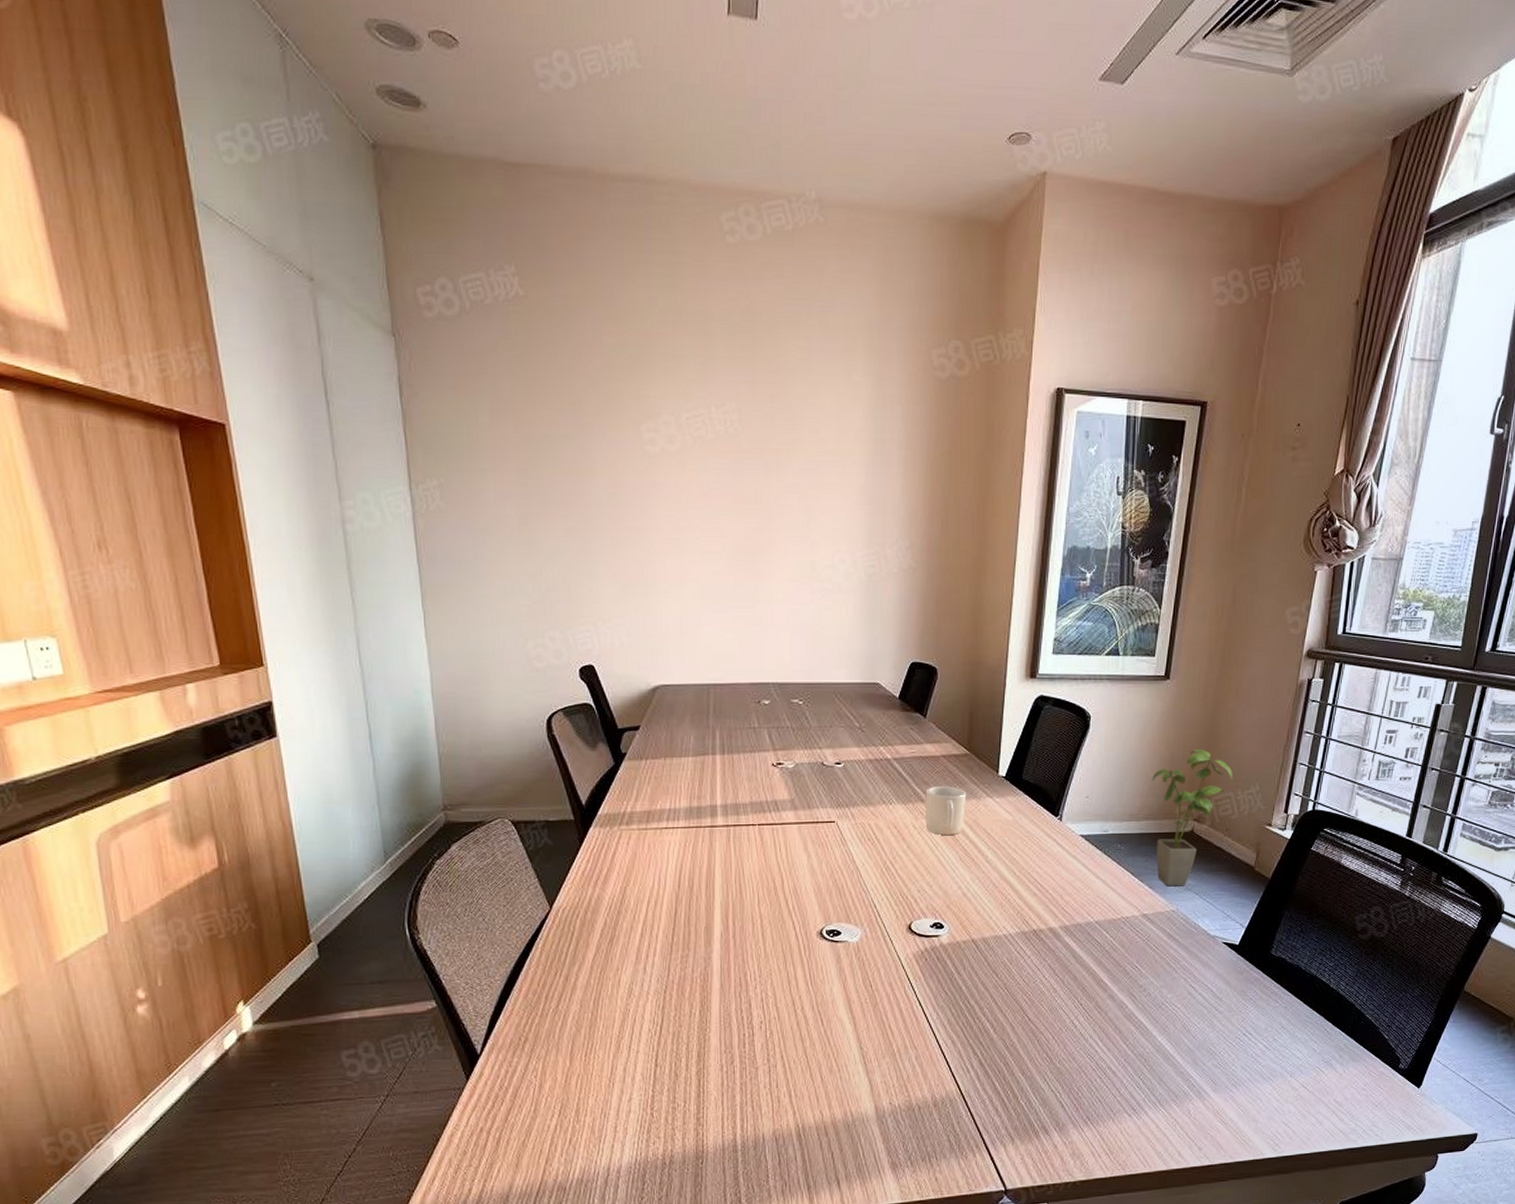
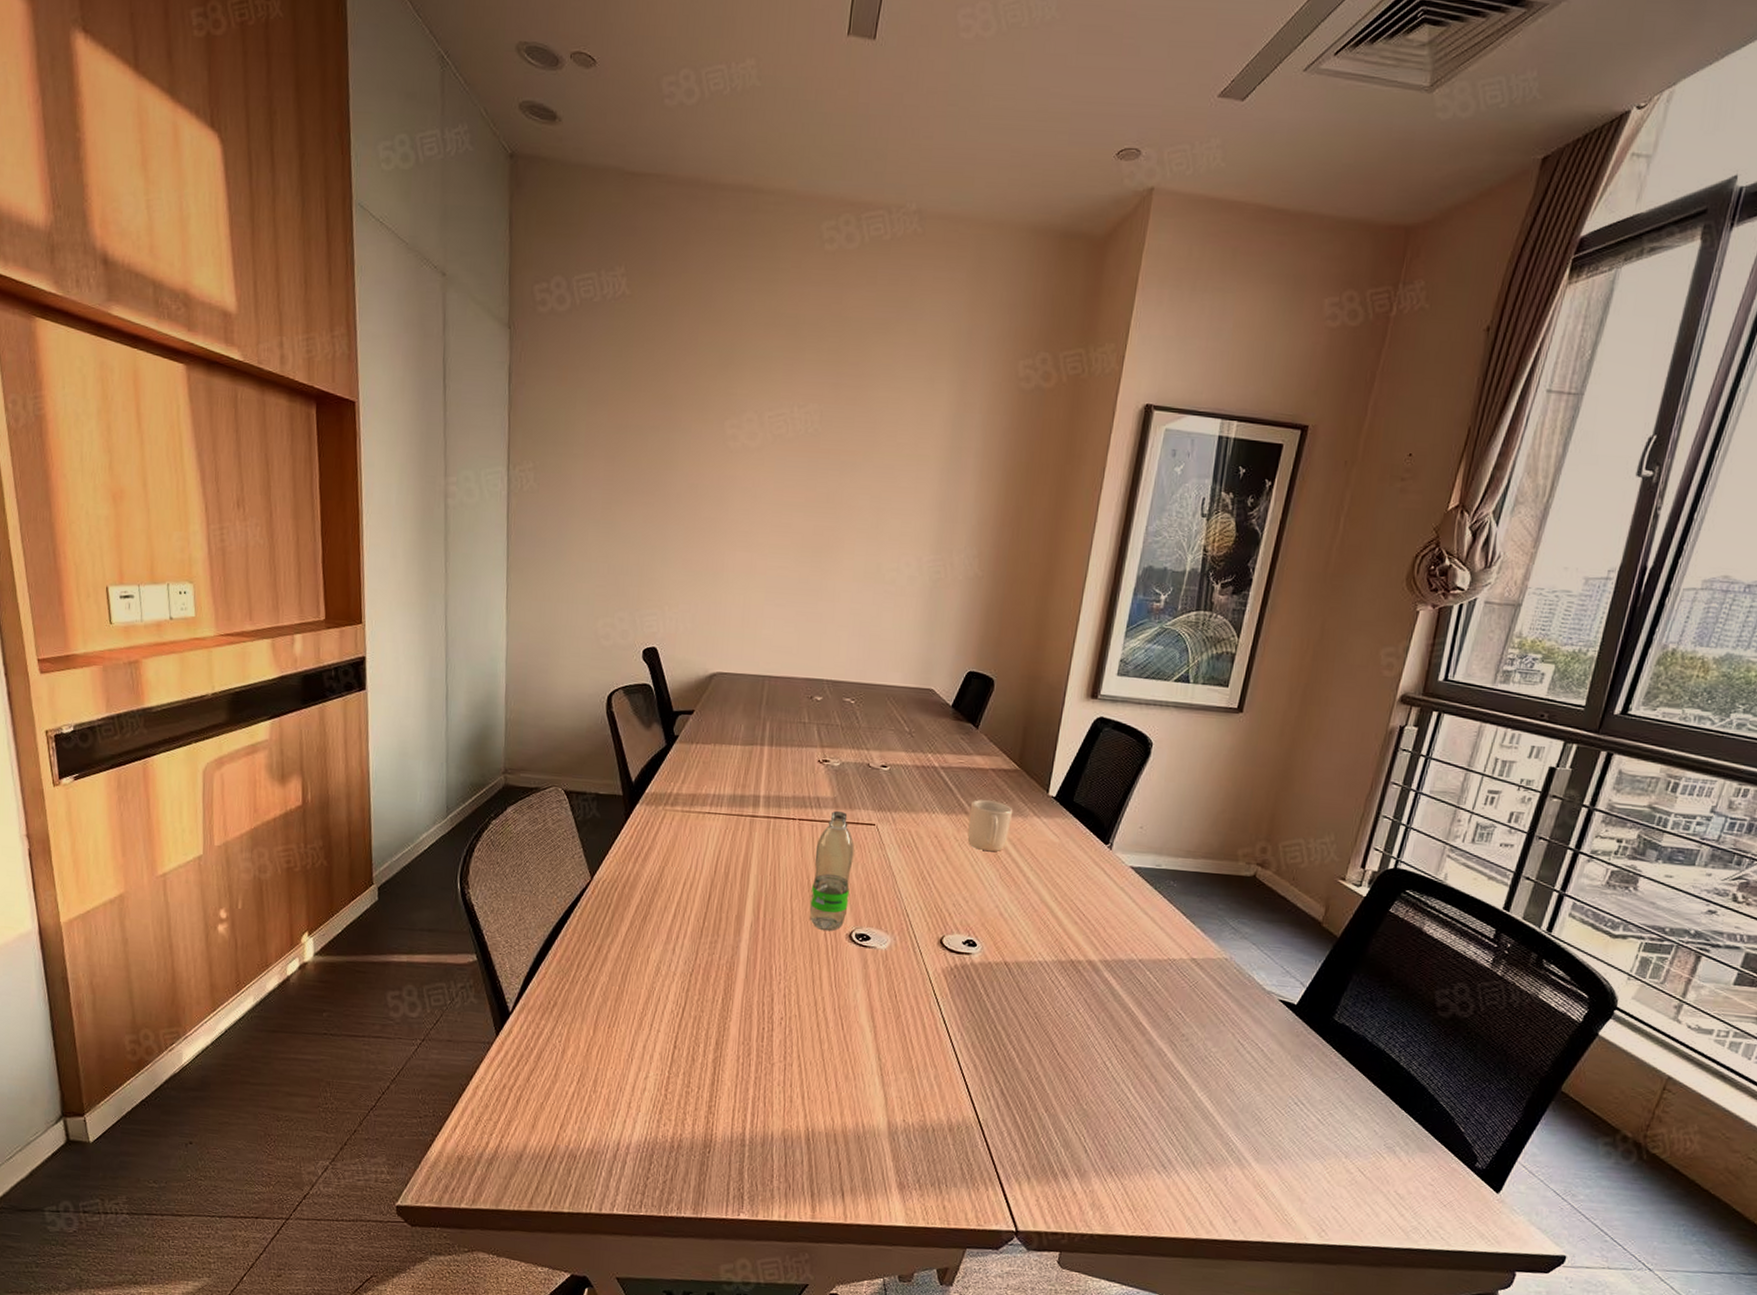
bottle: none [777,811,817,931] -> present [809,810,855,931]
house plant: present [1152,749,1233,887] -> none [1211,789,1305,934]

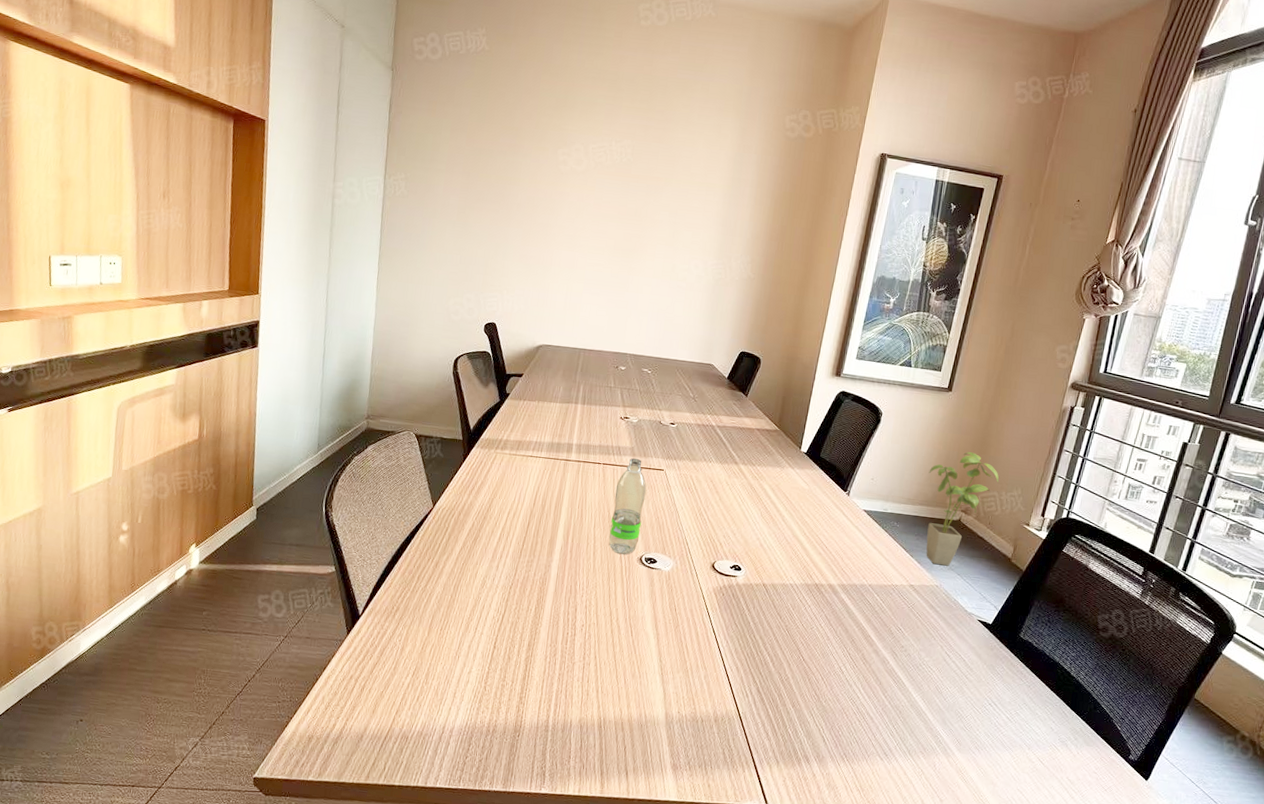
mug: present [967,799,1014,852] -> none [736,452,773,495]
house plant: none [1211,789,1305,934] -> present [926,452,999,566]

